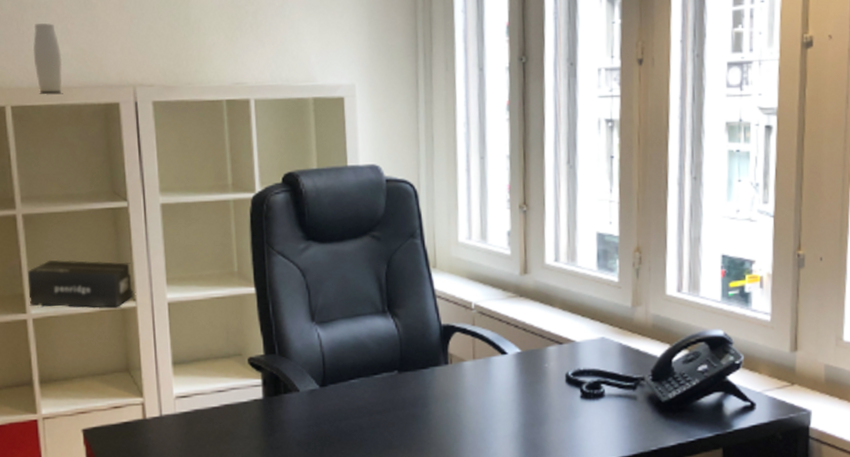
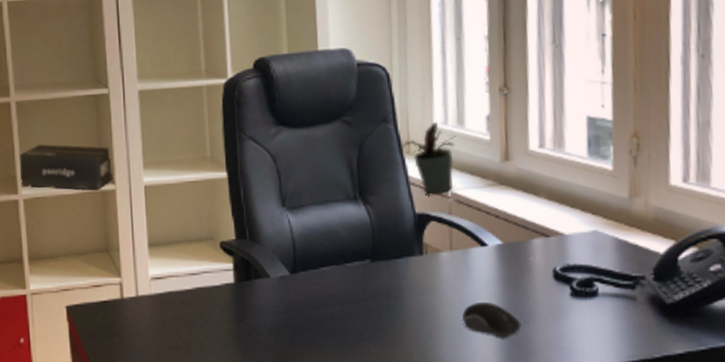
potted plant: none [429,237,479,307] -> present [402,121,456,195]
computer mouse: none [484,406,537,439] -> present [462,301,522,338]

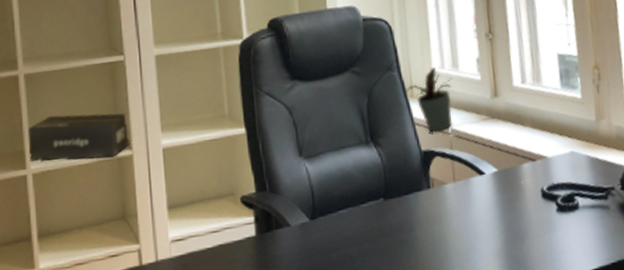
computer mouse: present [462,301,522,338] -> none [468,225,519,257]

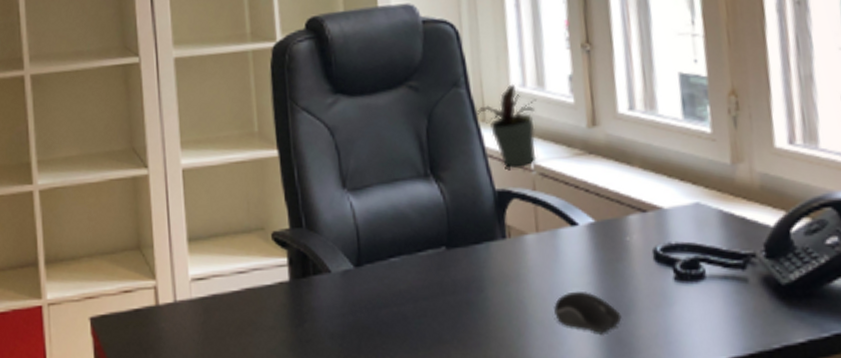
box: present [29,112,131,161] -> none [35,123,147,178]
computer mouse: none [468,225,519,257] -> present [554,291,622,333]

